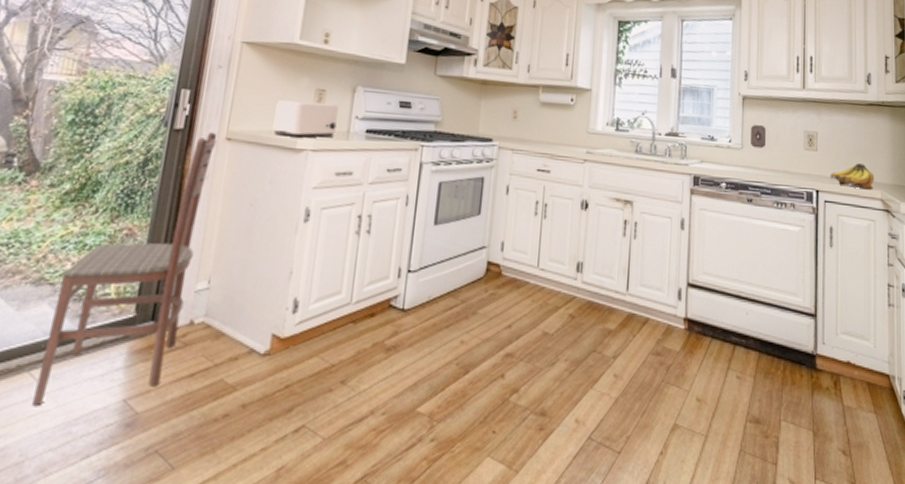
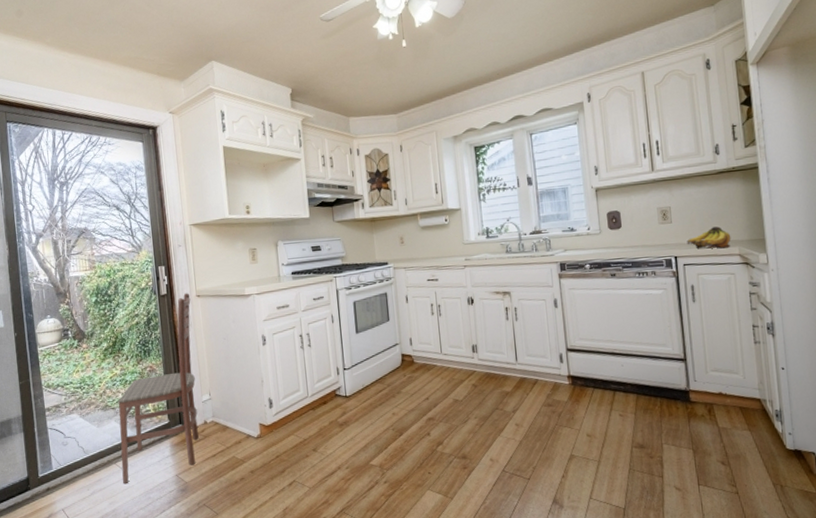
toaster: present [273,100,339,138] -> none [224,257,270,288]

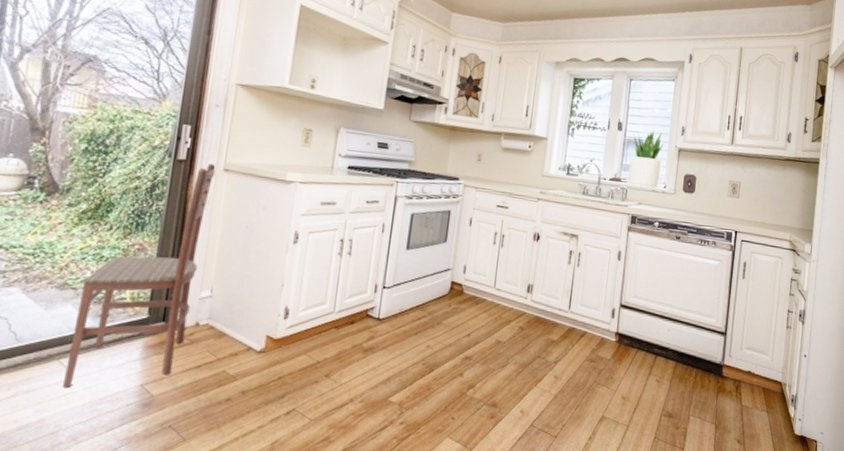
planter: none [545,176,581,235] -> present [628,130,664,189]
fruit: present [687,226,731,250] -> none [748,210,786,232]

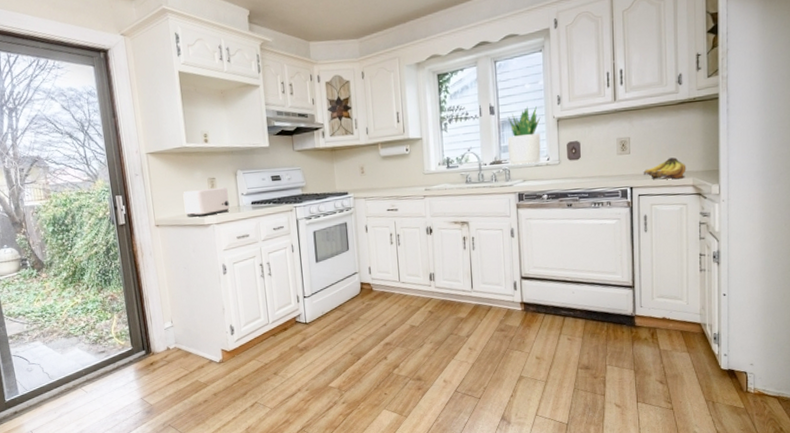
dining chair: present [61,163,216,387] -> none [80,222,162,406]
toaster: none [265,137,324,172] -> present [183,187,230,217]
fruit: none [748,210,786,232] -> present [643,157,687,180]

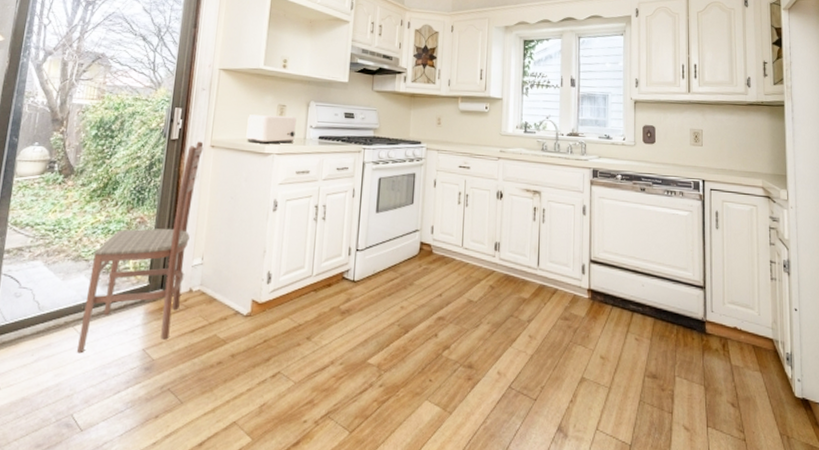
dining chair: none [80,222,162,406] -> present [76,141,204,352]
planter: present [507,106,541,166] -> none [585,84,619,141]
fruit: present [643,157,687,180] -> none [715,156,756,179]

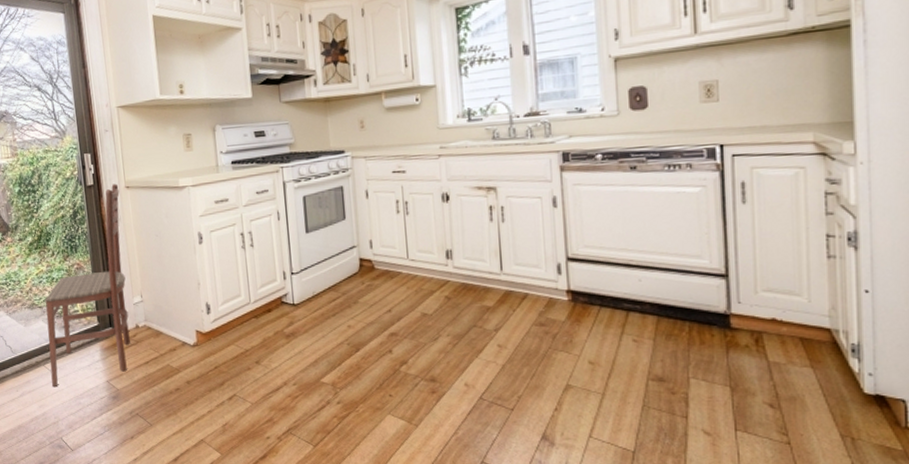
toaster: present [246,114,297,144] -> none [155,144,207,178]

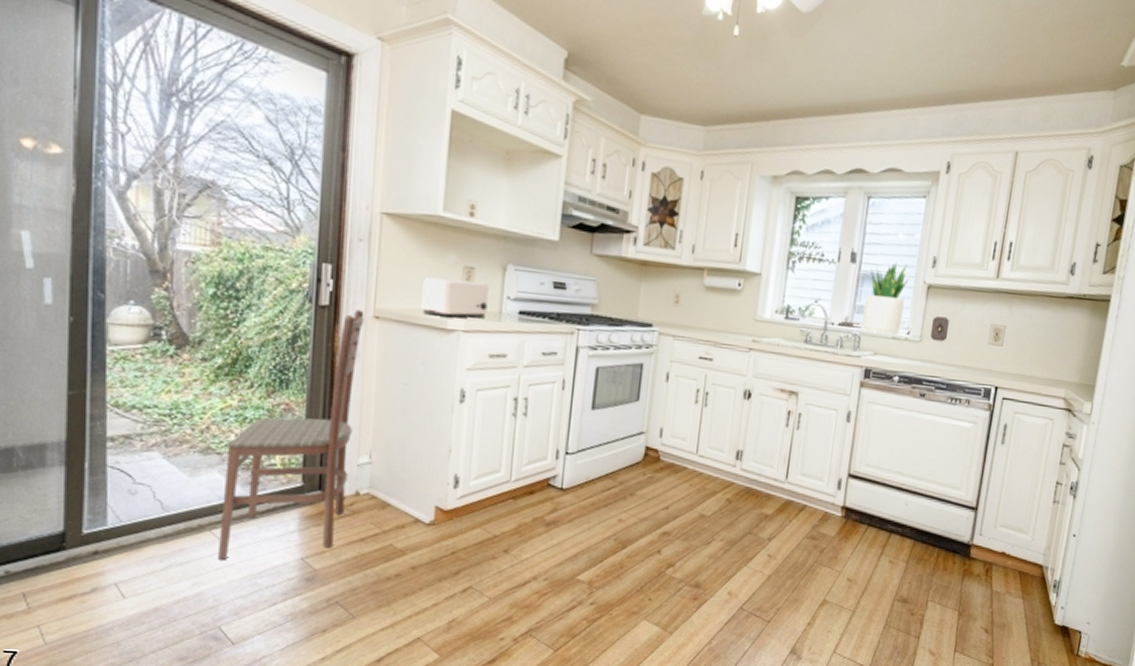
toaster: none [155,144,207,178] -> present [421,278,489,319]
planter: none [546,43,593,118] -> present [862,261,910,335]

